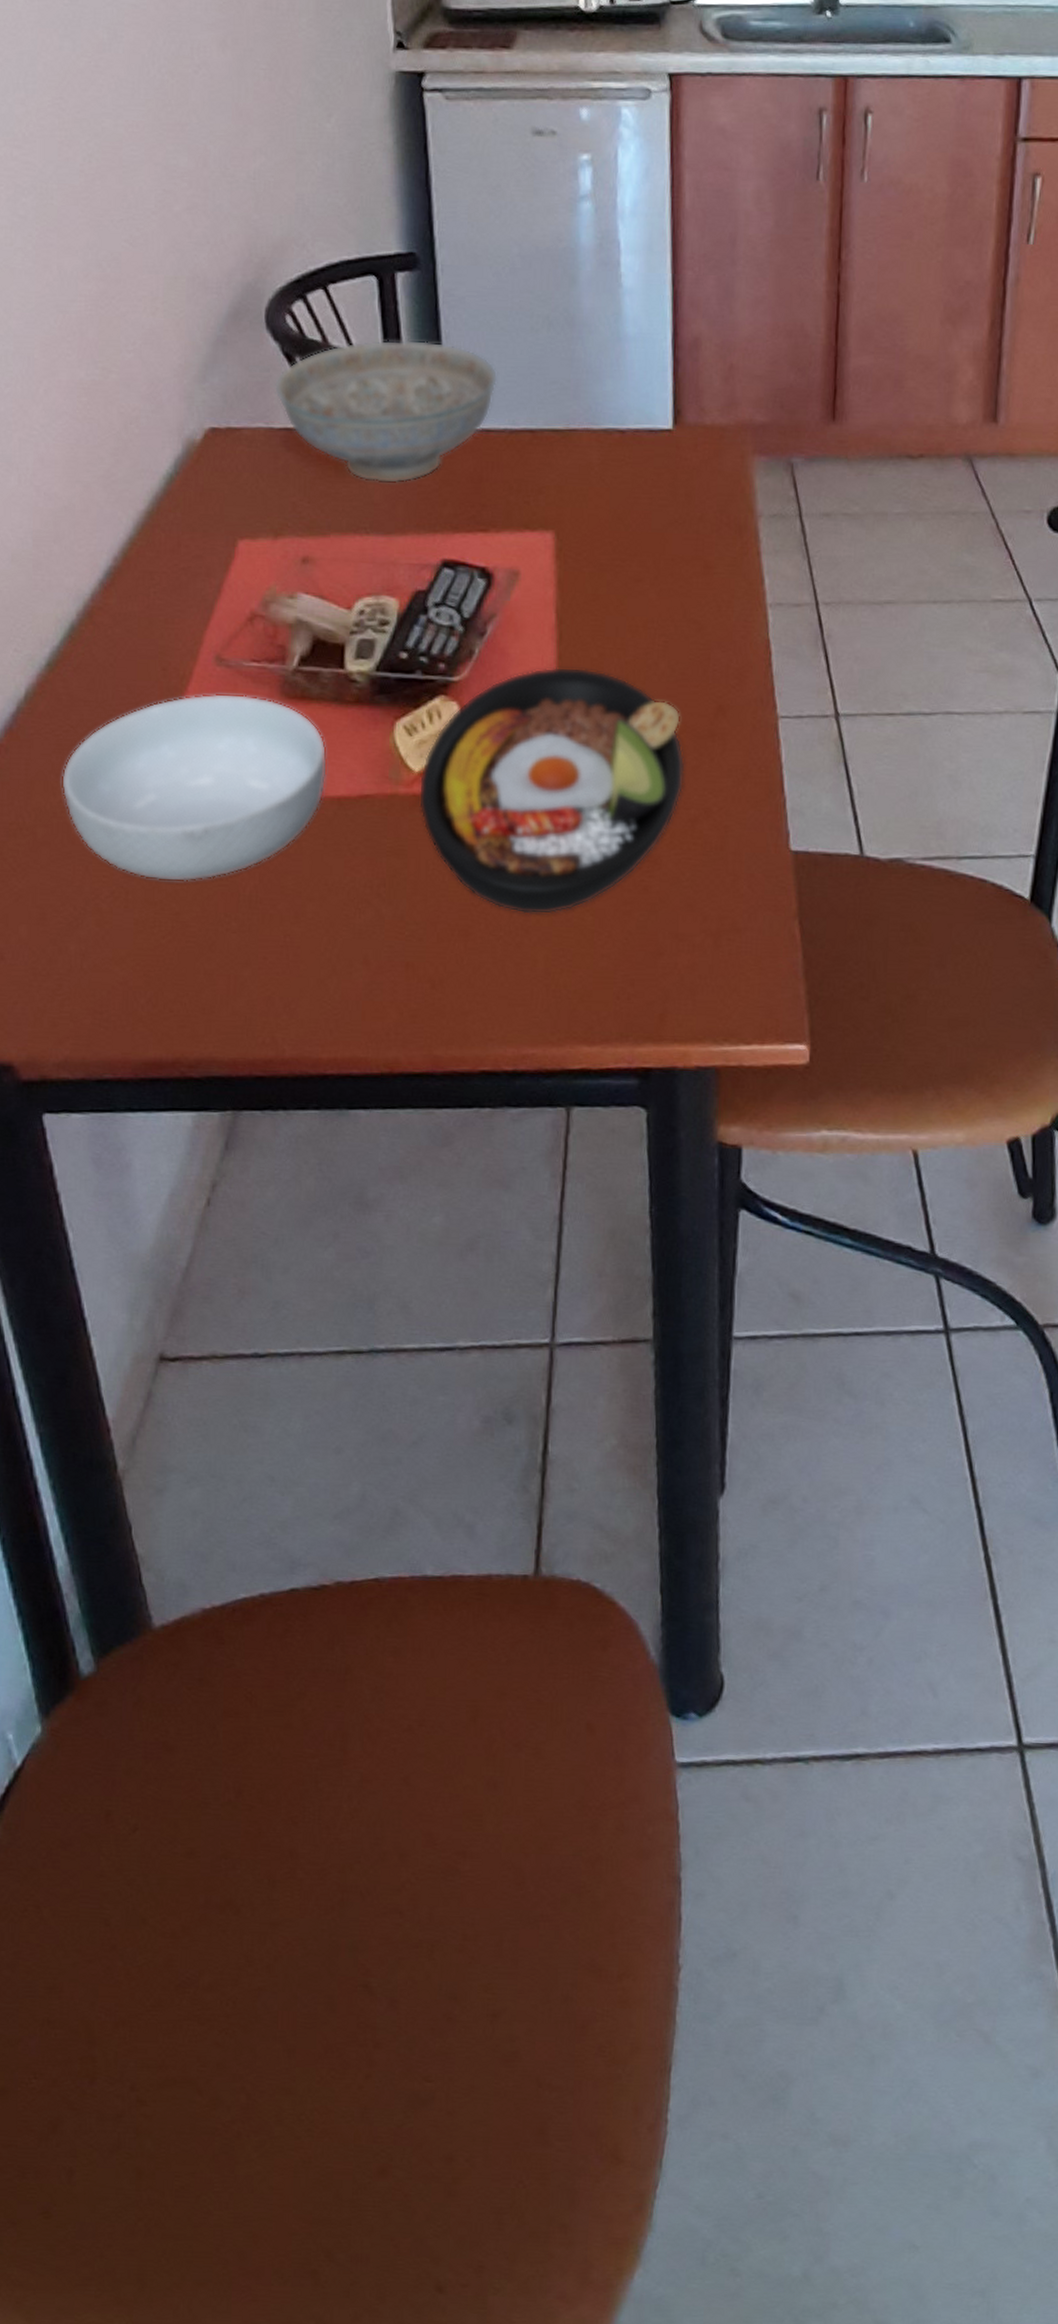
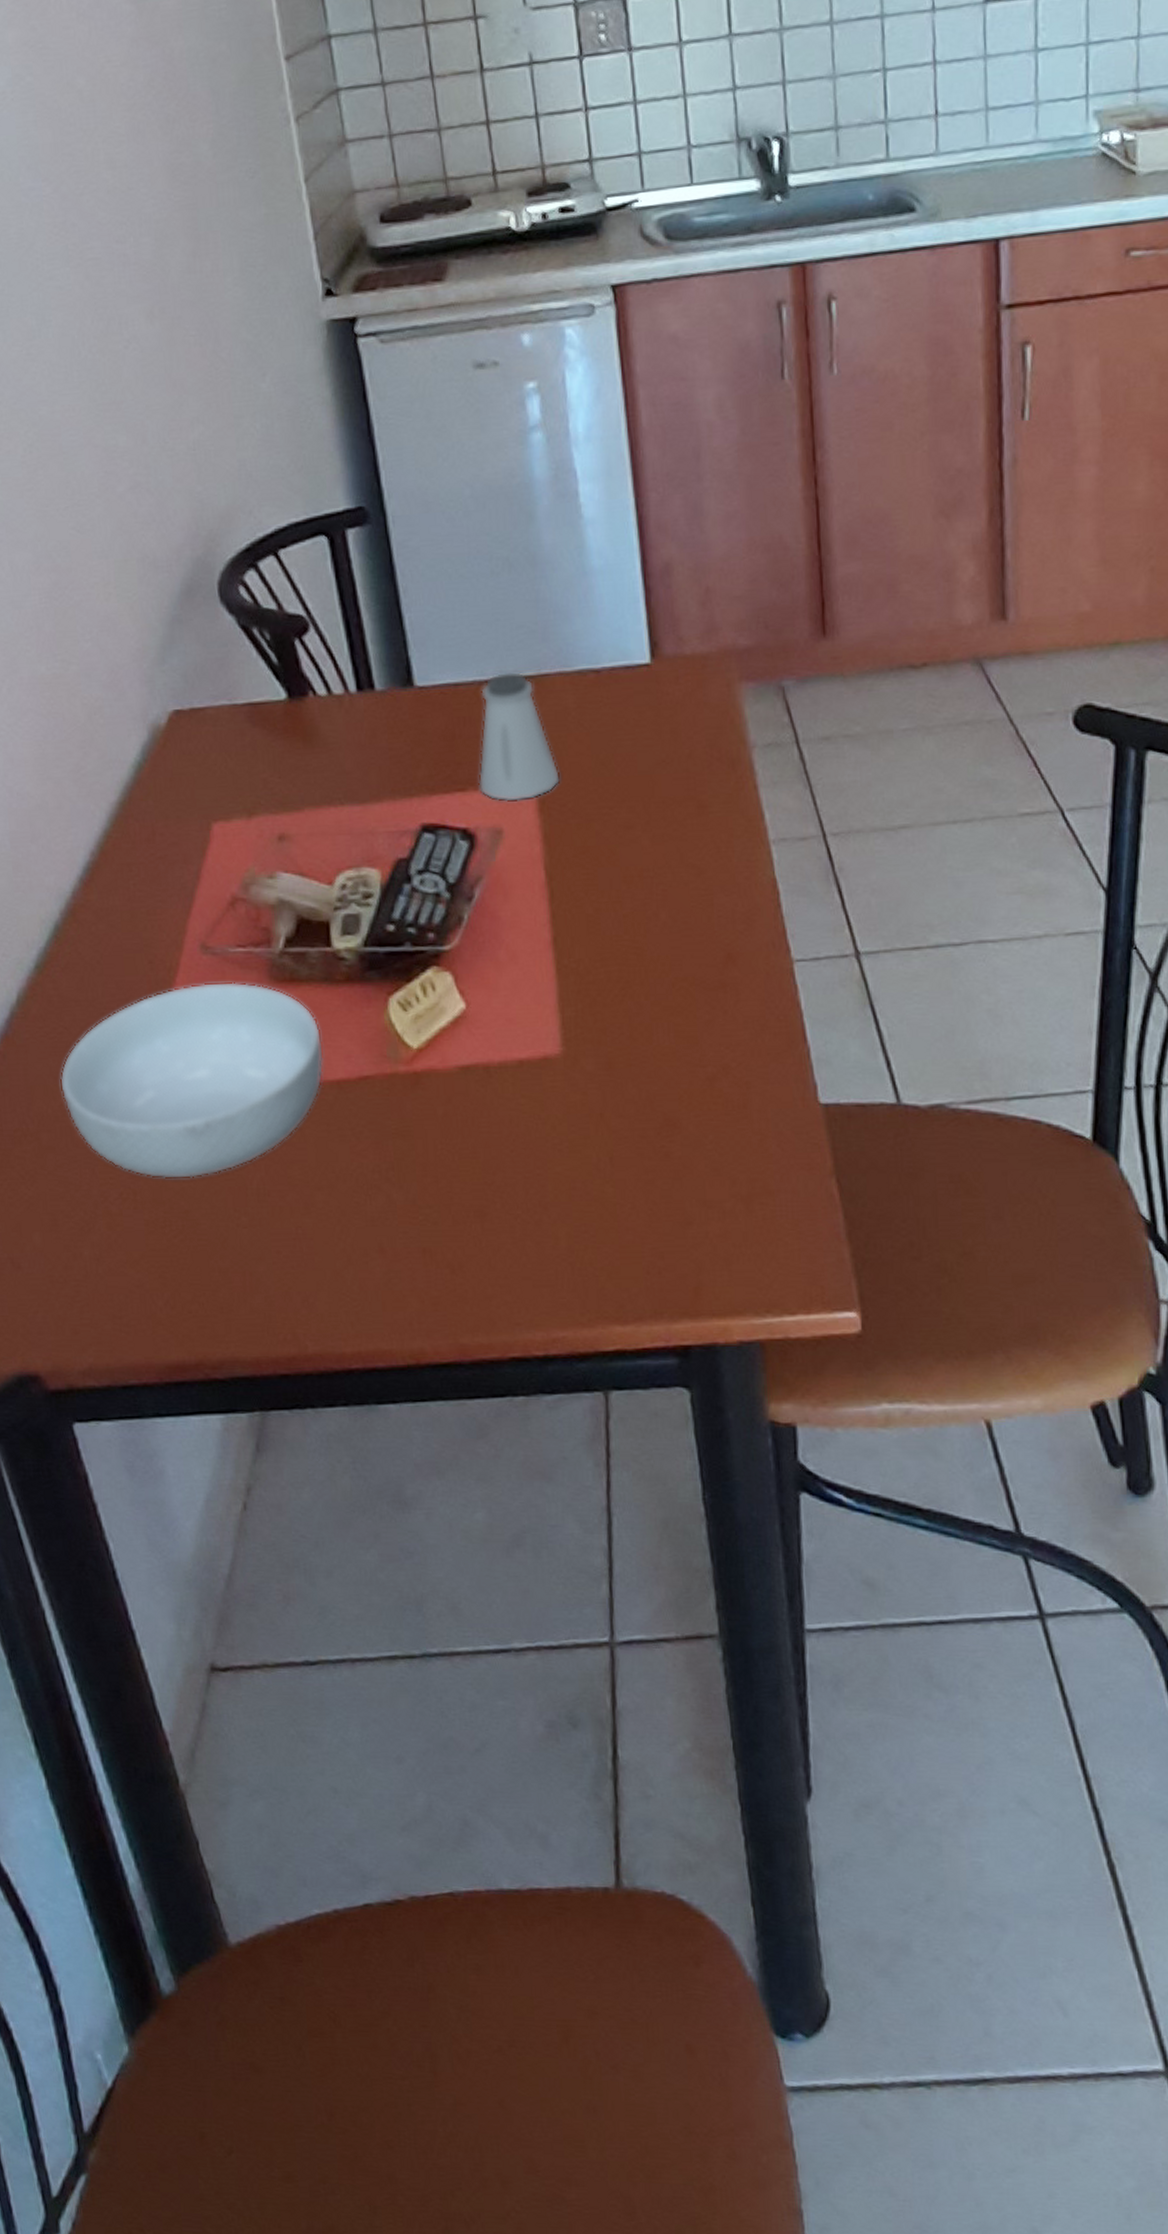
decorative bowl: present [274,339,498,484] -> none [233,597,462,751]
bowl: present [418,666,685,915] -> none [418,925,698,1190]
saltshaker: none [500,423,579,547] -> present [478,671,561,803]

